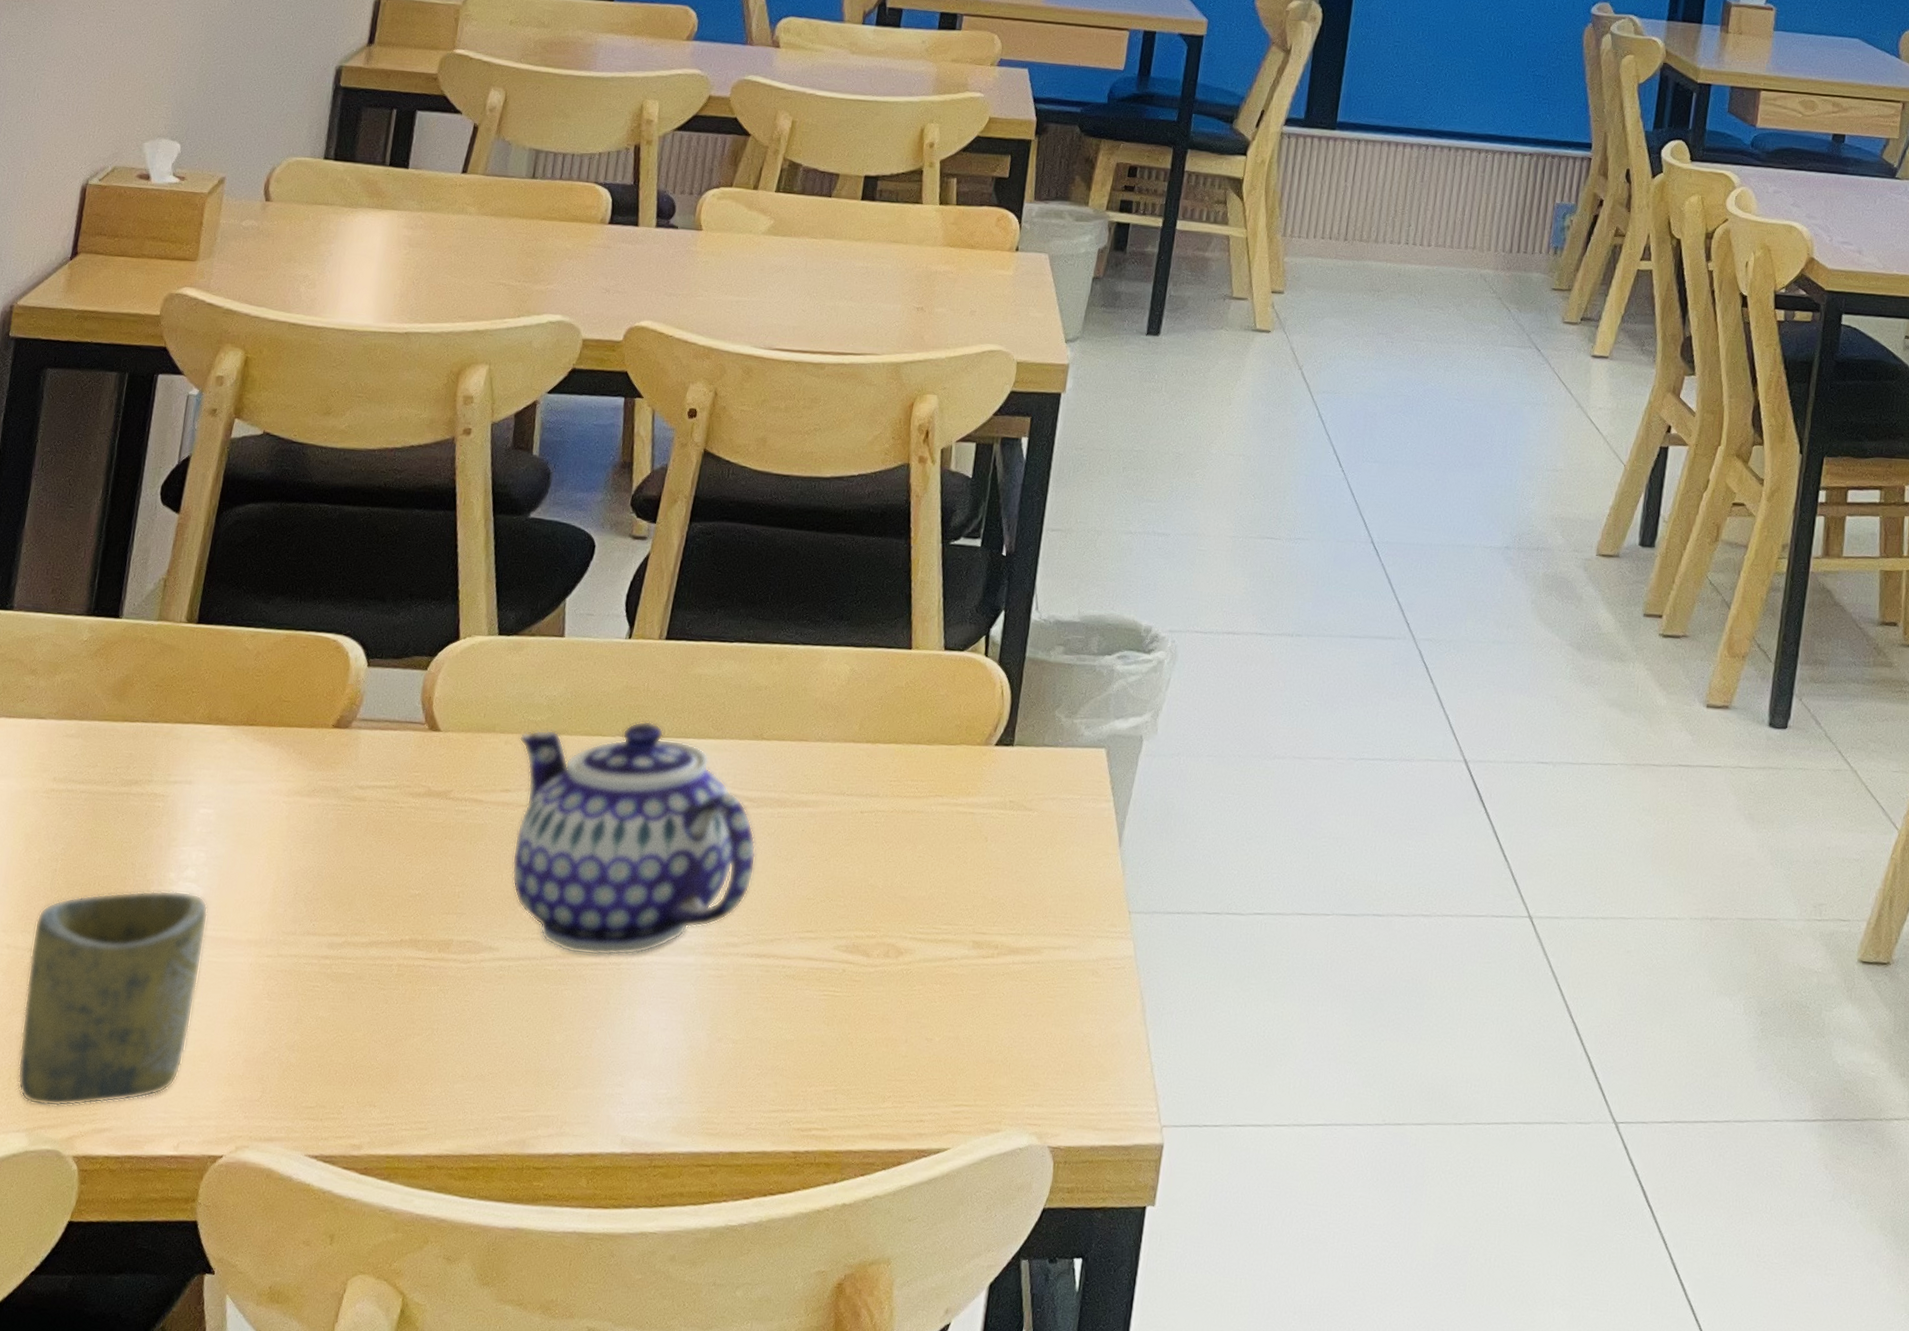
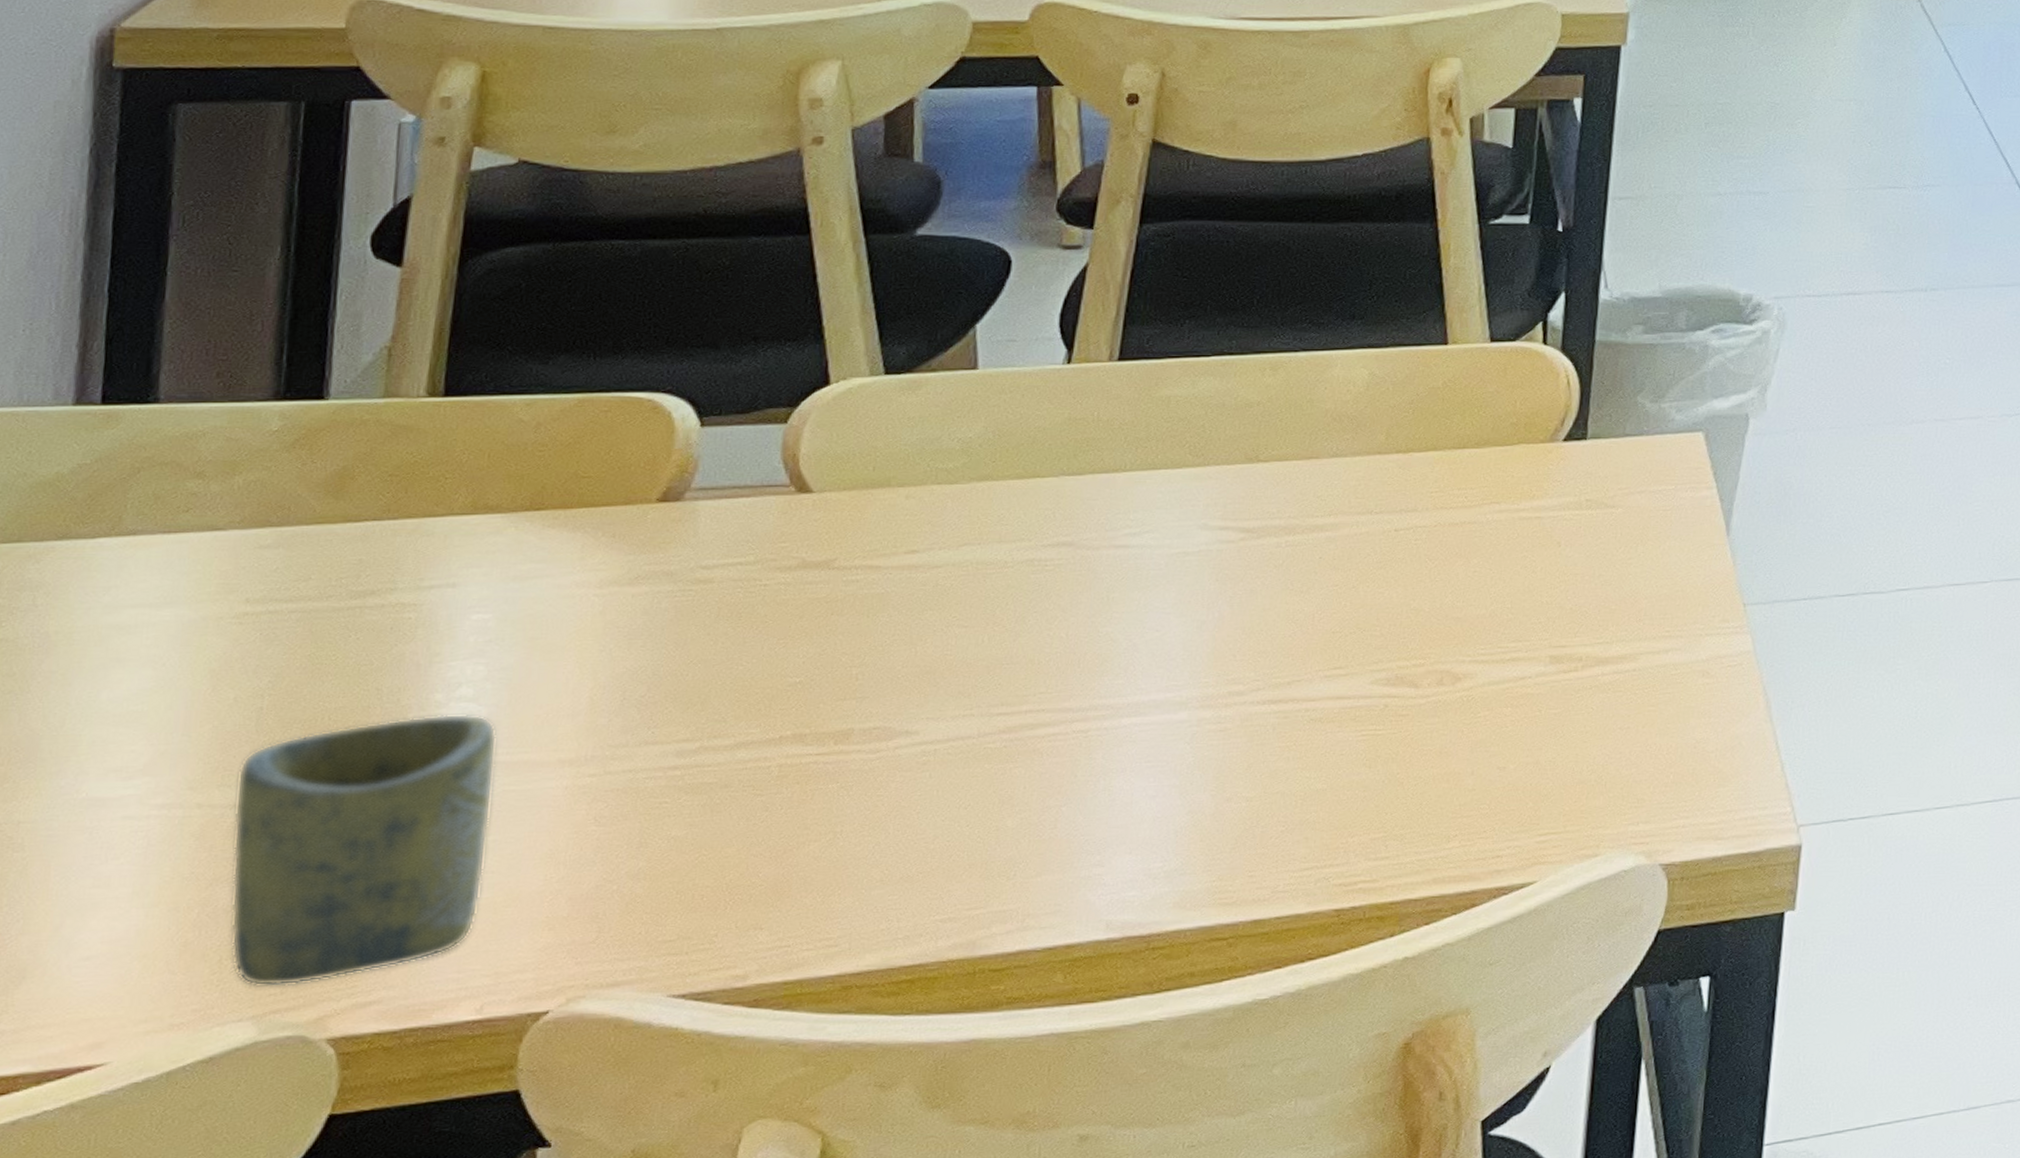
teapot: present [511,720,756,956] -> none [925,454,1261,726]

